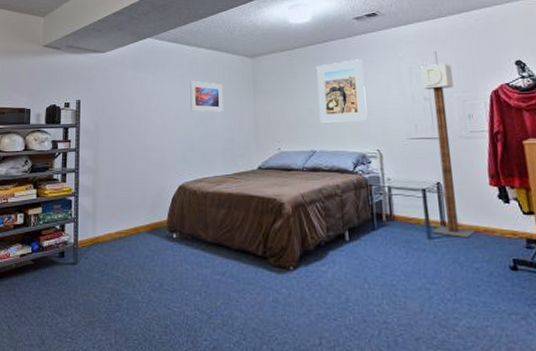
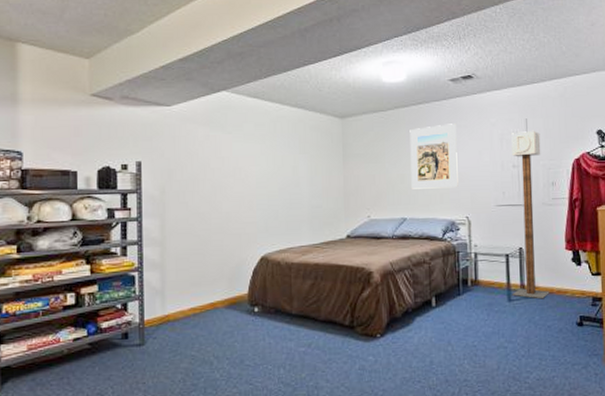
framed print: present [190,80,224,113] -> none [273,142,310,178]

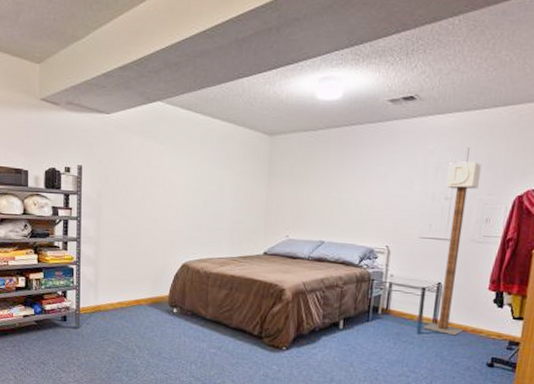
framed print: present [409,124,458,189] -> none [333,148,389,215]

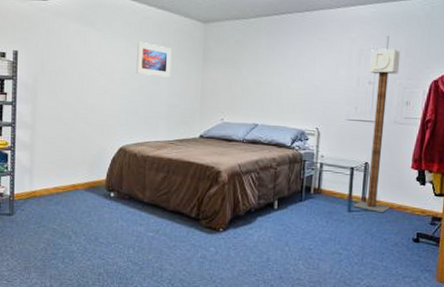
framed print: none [200,155,236,193] -> present [136,41,172,78]

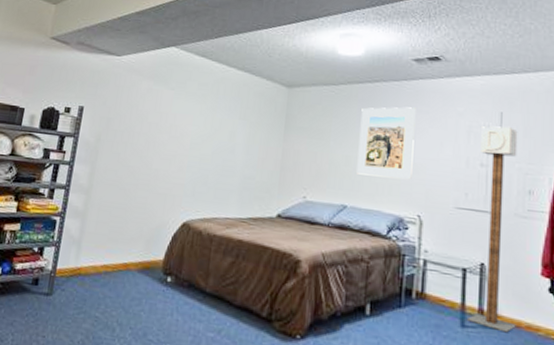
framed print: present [136,41,172,78] -> none [209,103,251,145]
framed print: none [266,36,316,99] -> present [357,107,416,179]

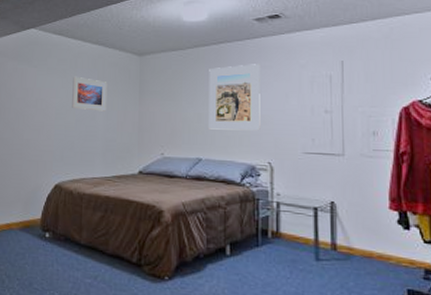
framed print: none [209,103,251,145] -> present [72,76,107,111]
speaker: present [466,126,518,333] -> none [320,73,368,263]

